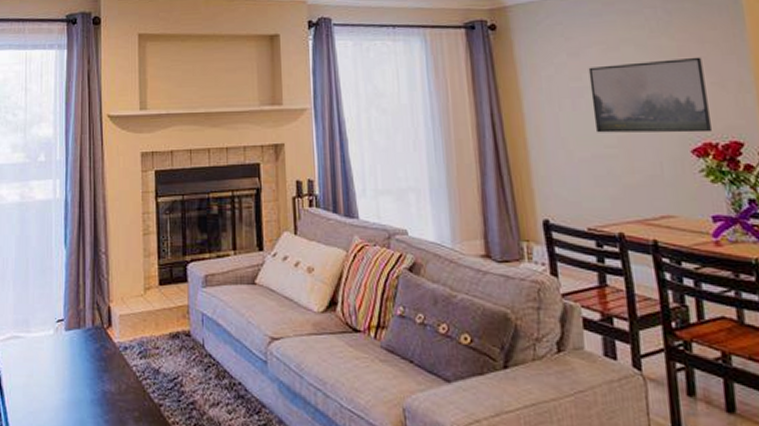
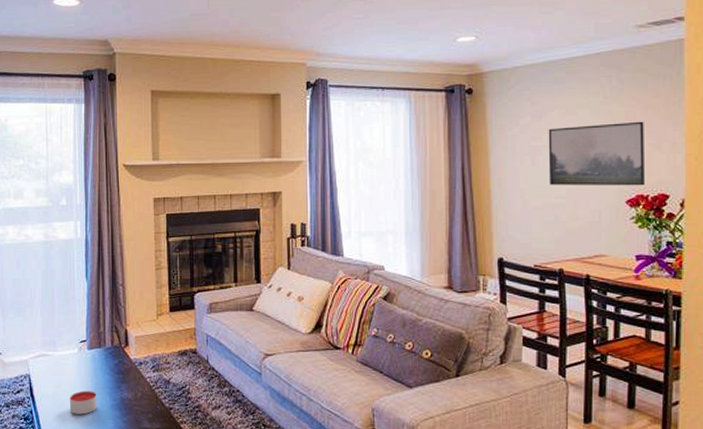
candle: none [42,381,75,412] -> present [69,390,97,415]

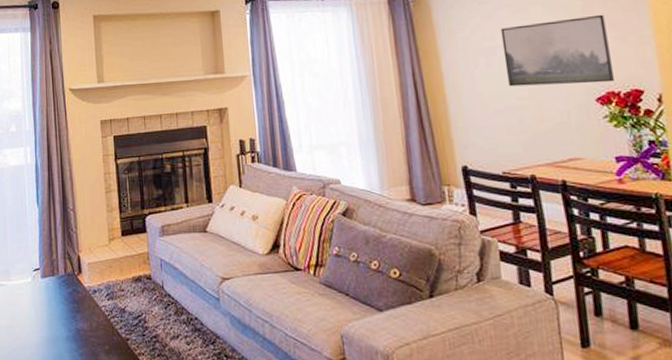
candle: present [69,390,97,415] -> none [24,321,52,348]

